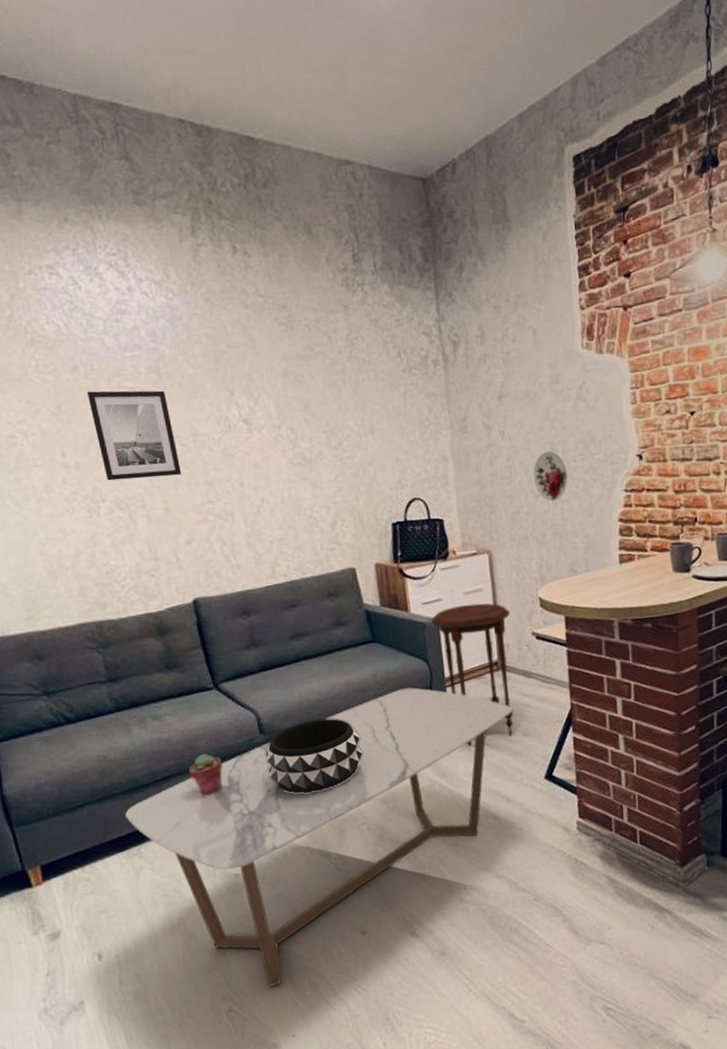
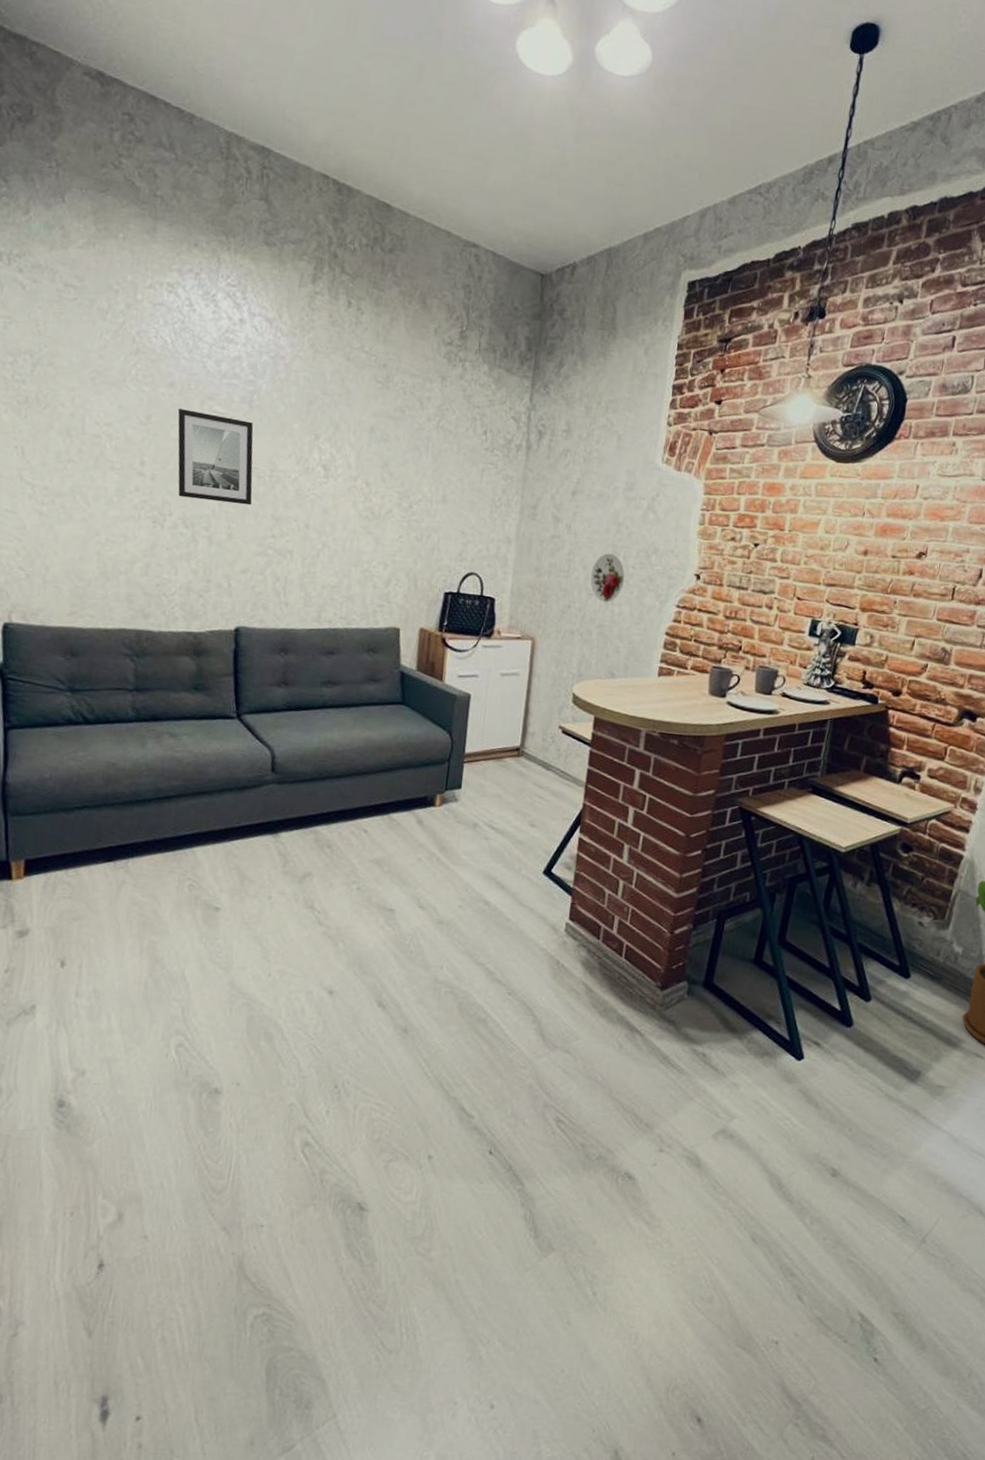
coffee table: present [125,687,512,988] -> none [120,755,525,1030]
potted succulent: present [188,754,223,795] -> none [192,781,228,822]
decorative bowl: present [265,718,364,794] -> none [271,768,370,841]
side table: present [432,603,514,746] -> none [463,685,542,826]

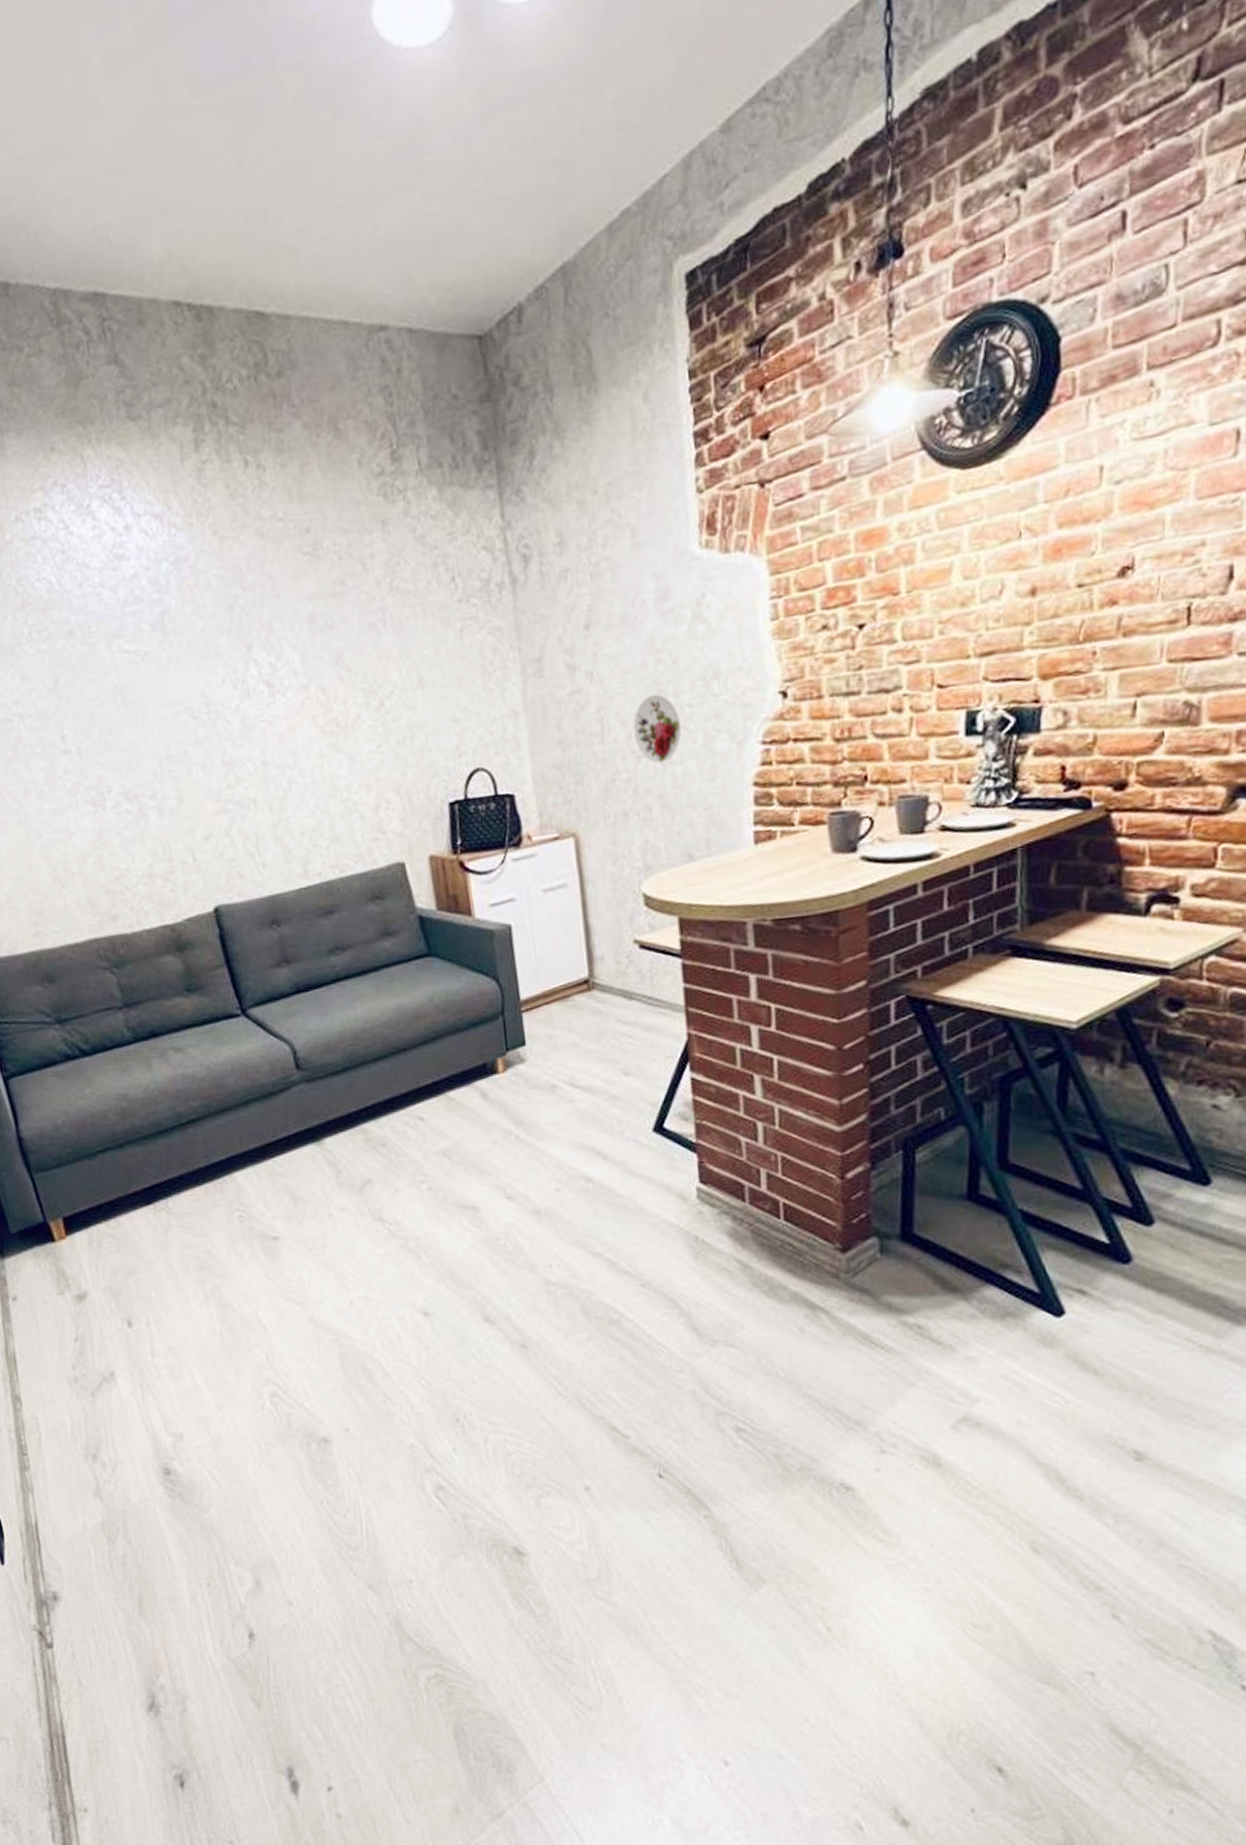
wall art: present [178,408,254,506] -> none [85,651,196,767]

